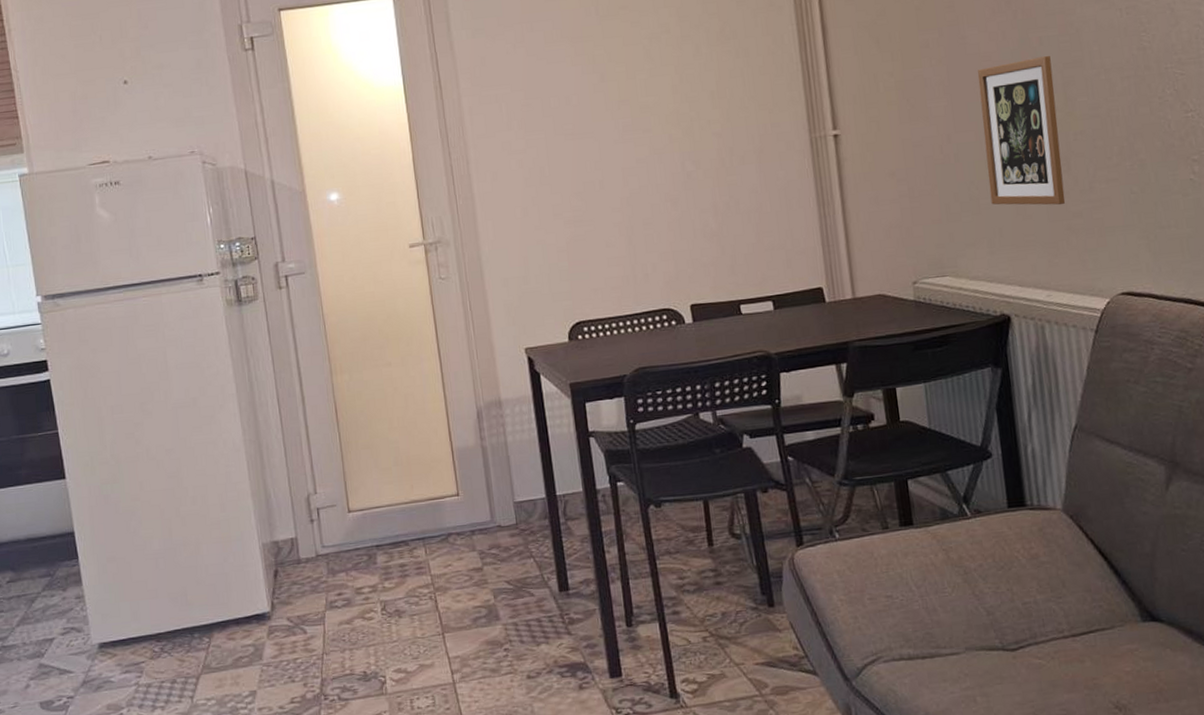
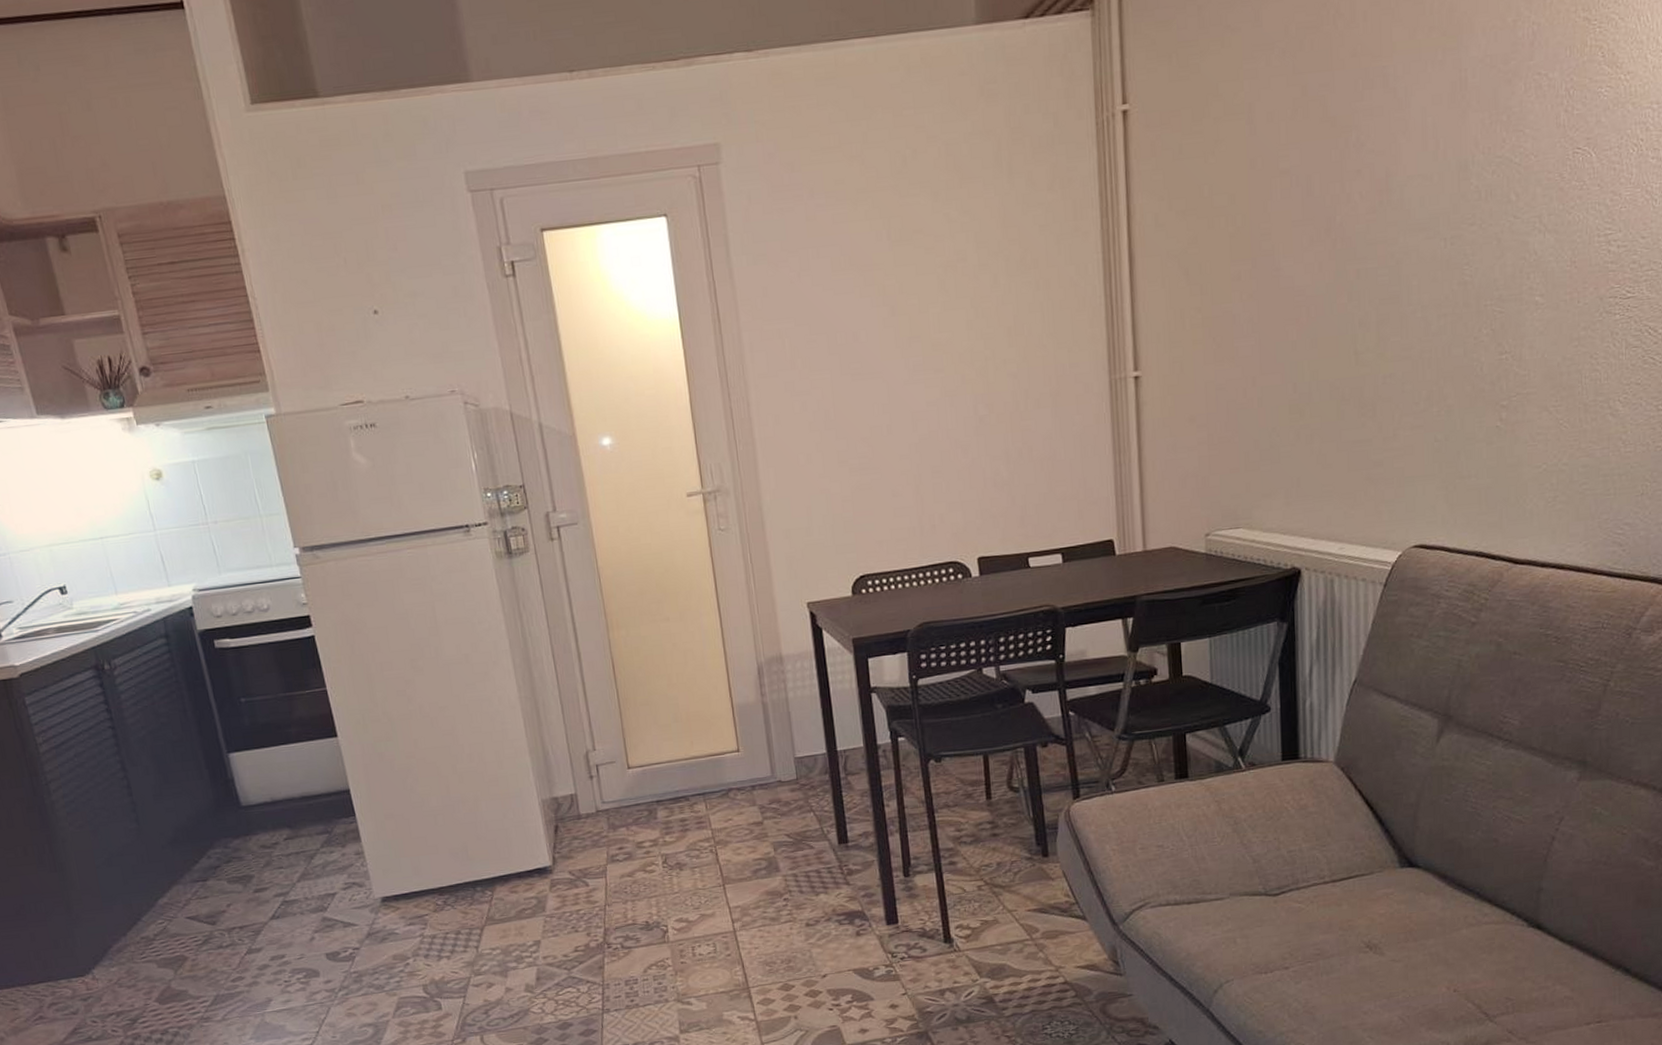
picture frame: present [978,56,1066,205] -> none [1289,291,1368,454]

